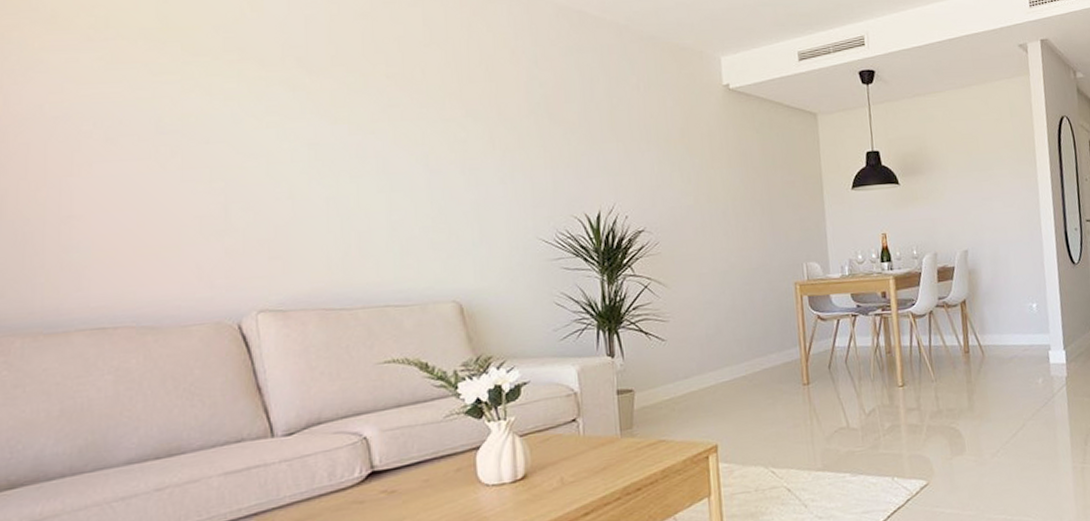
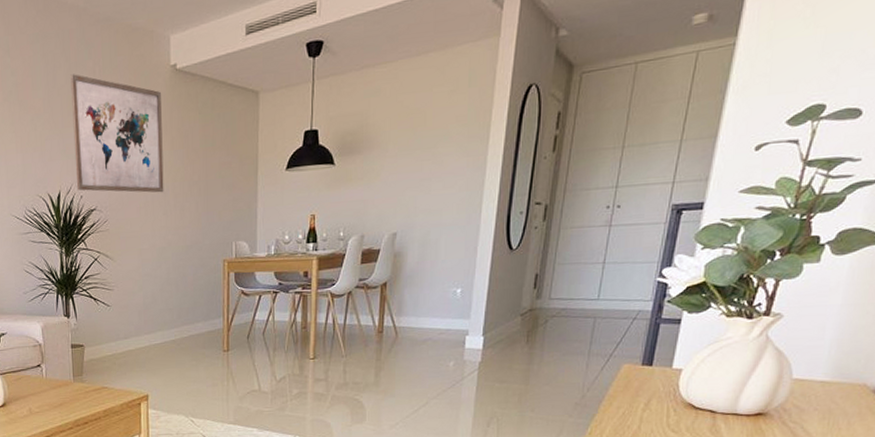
wall art: none [611,88,723,213] -> present [70,74,164,193]

